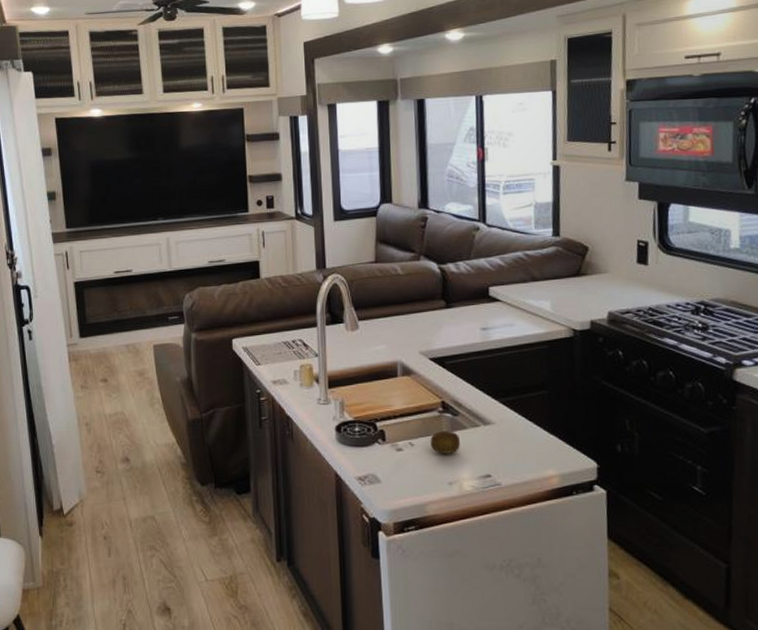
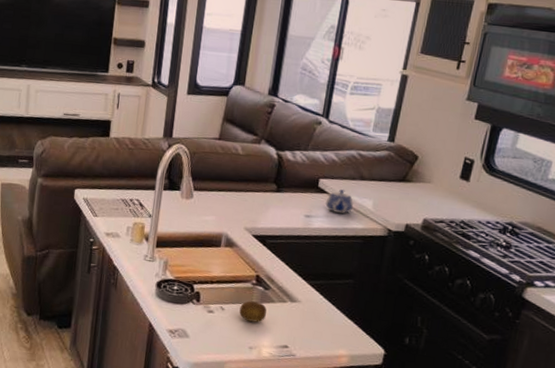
teapot: none [500,294,530,321] -> present [325,189,353,215]

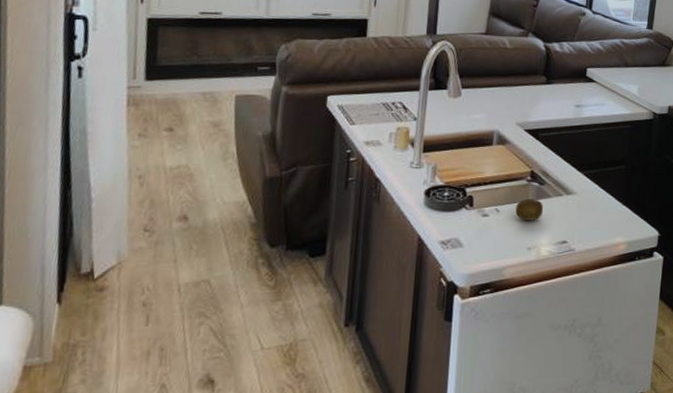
teapot: present [325,189,353,215] -> none [594,76,620,102]

